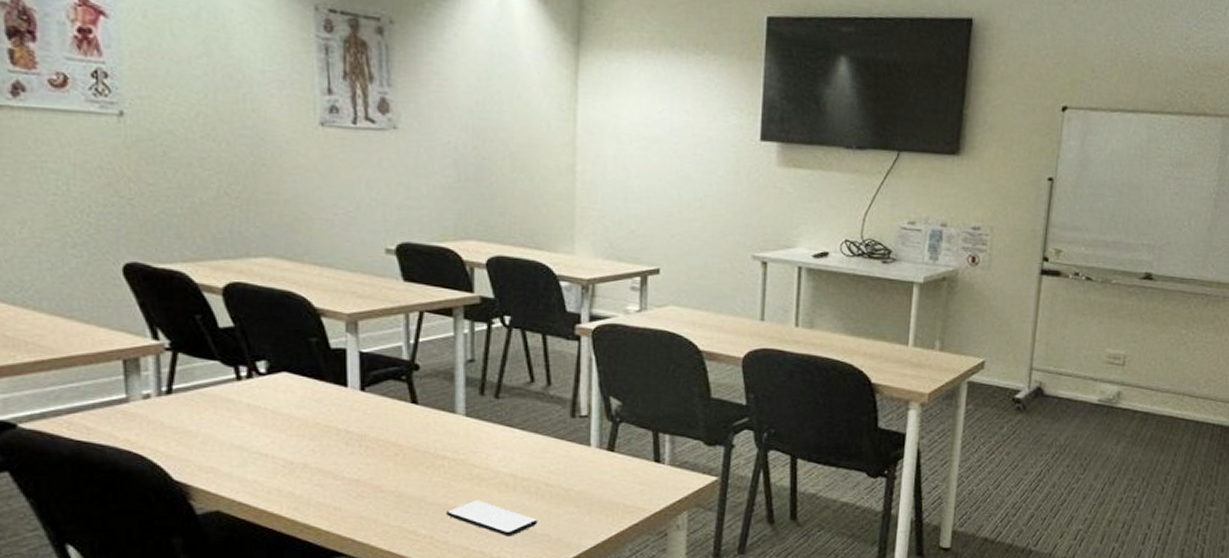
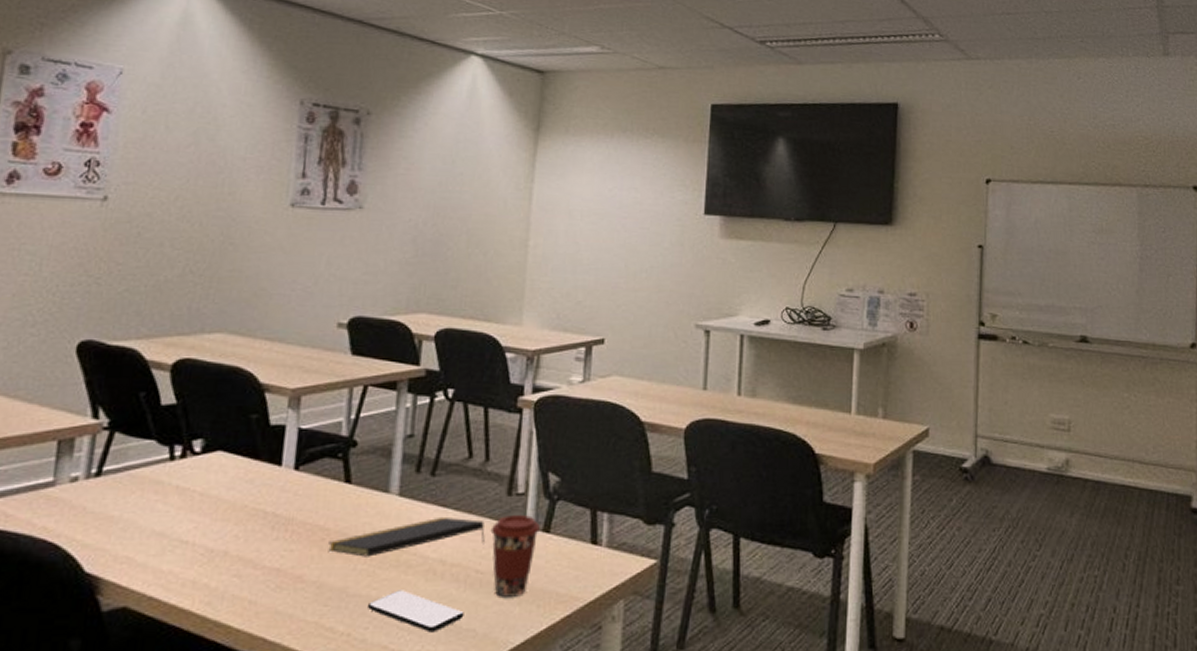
notepad: none [403,435,552,471] -> present [328,516,485,557]
coffee cup: none [557,434,606,507] -> present [490,514,541,597]

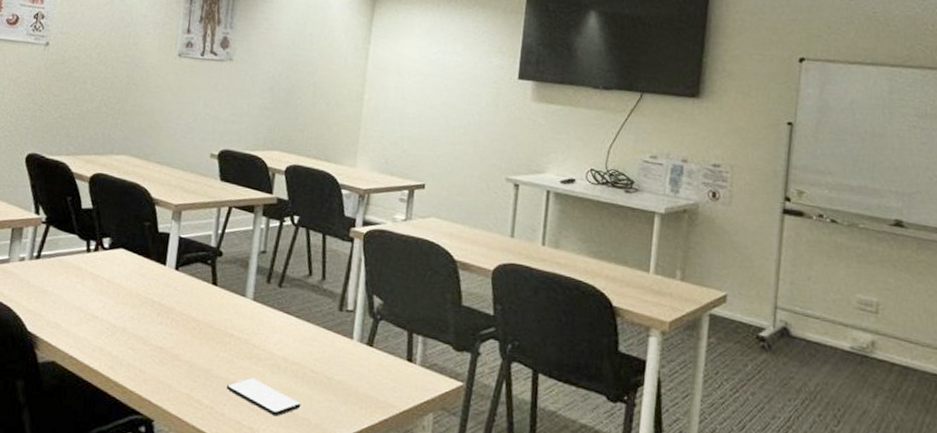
notepad: present [328,516,485,557] -> none [198,322,320,350]
coffee cup: present [490,514,541,597] -> none [324,327,366,397]

